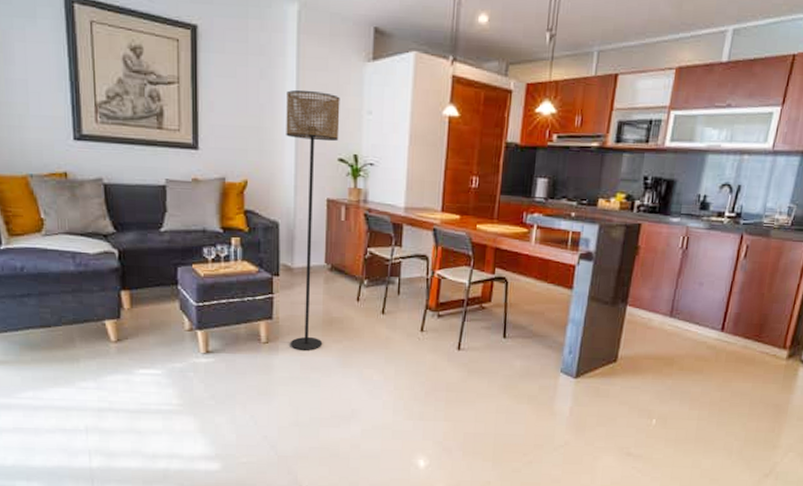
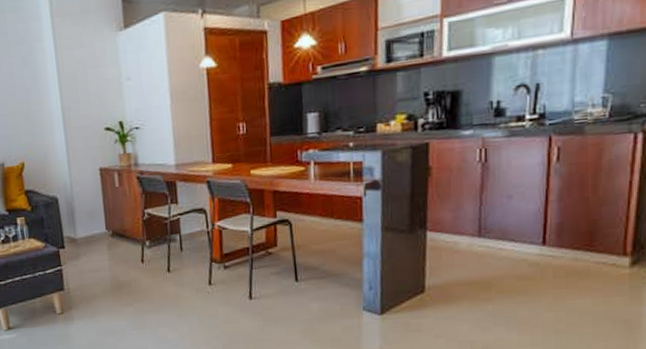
floor lamp: present [286,90,340,350] -> none [48,67,115,317]

